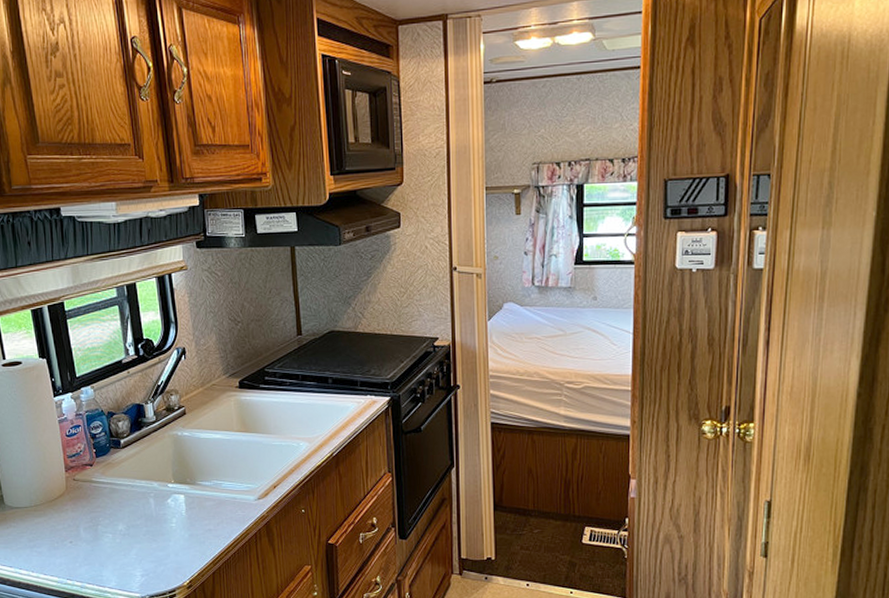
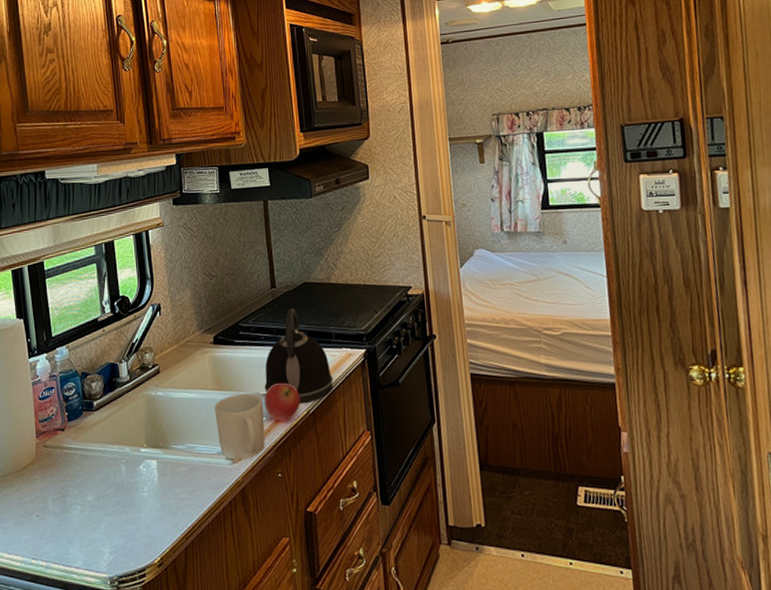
mug: none [240,435,290,497] -> present [215,393,266,461]
fruit: none [288,426,325,462] -> present [264,382,301,421]
kettle: none [289,356,357,447] -> present [264,308,333,404]

